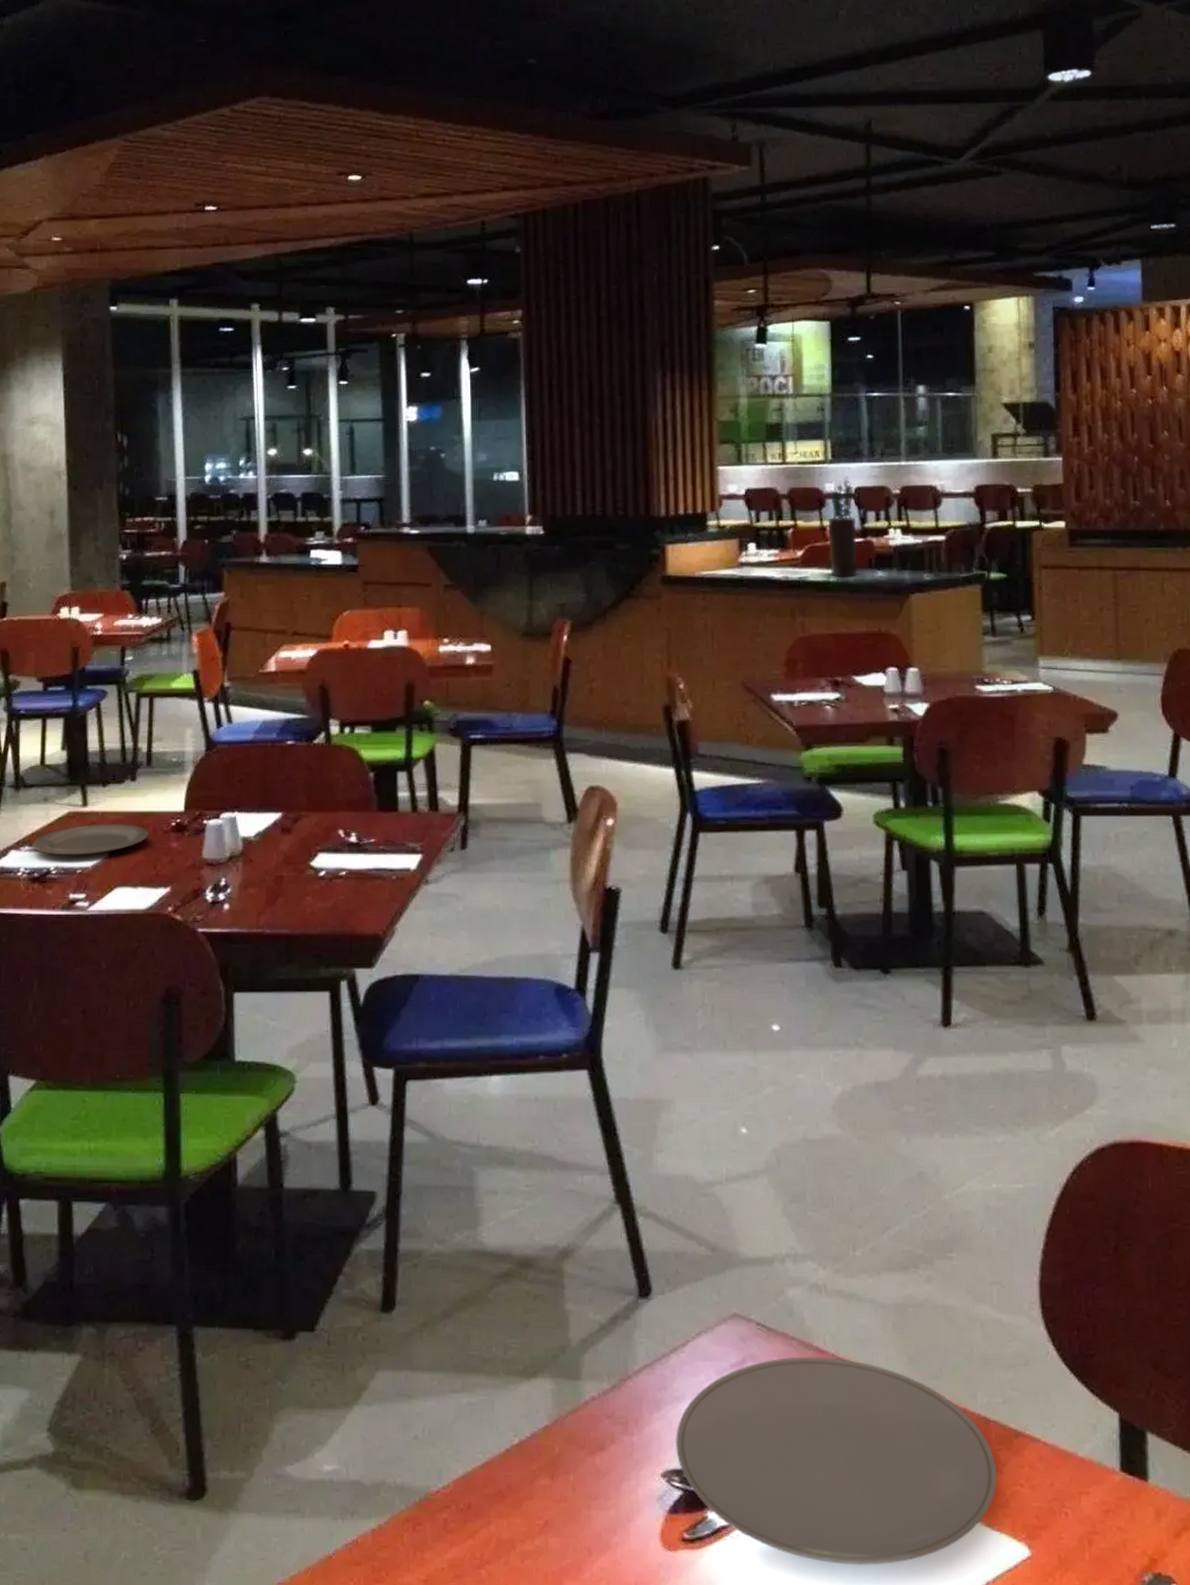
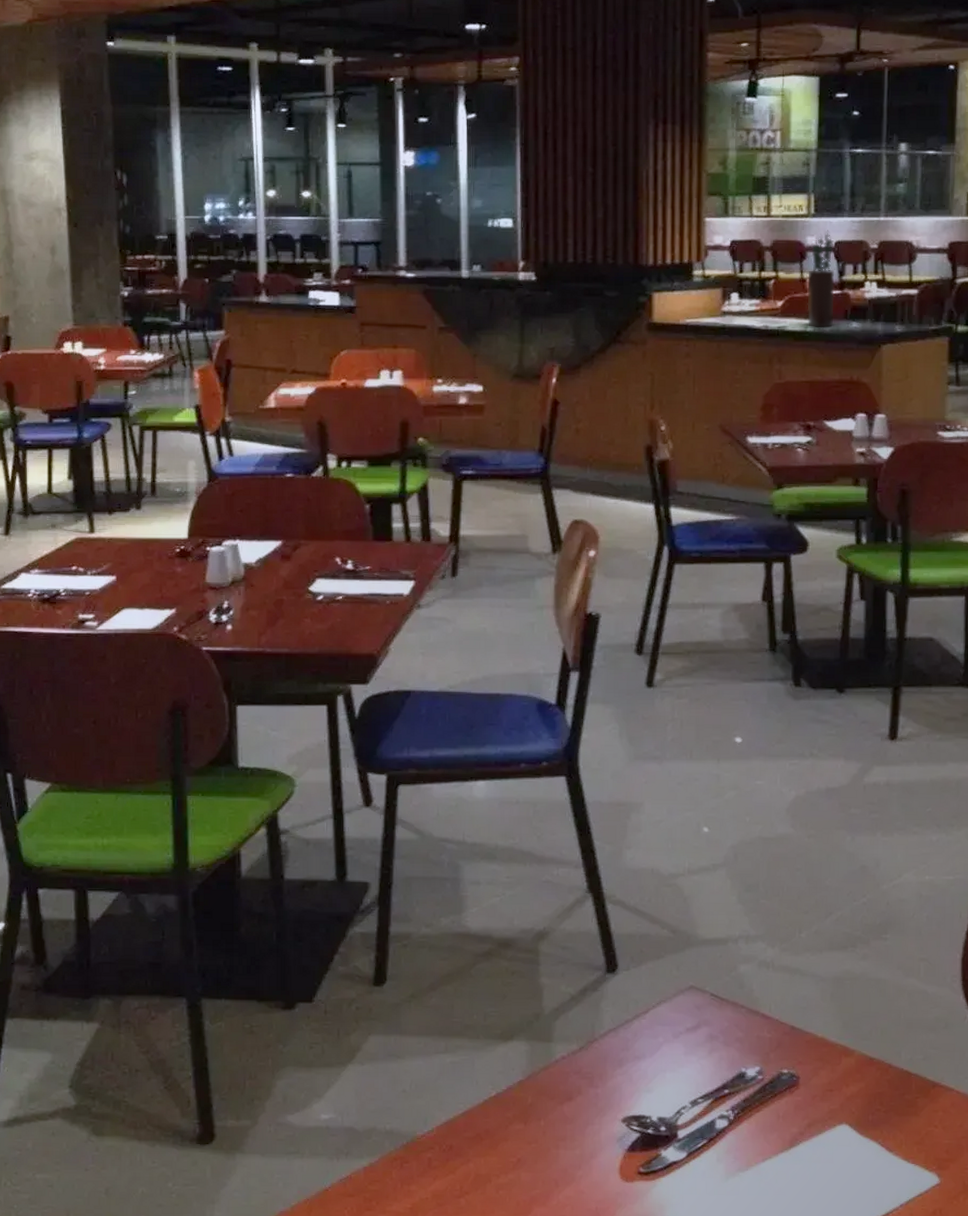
plate: present [32,824,149,857] -> none [42,550,154,580]
plate: present [675,1357,998,1566] -> none [634,1022,915,1193]

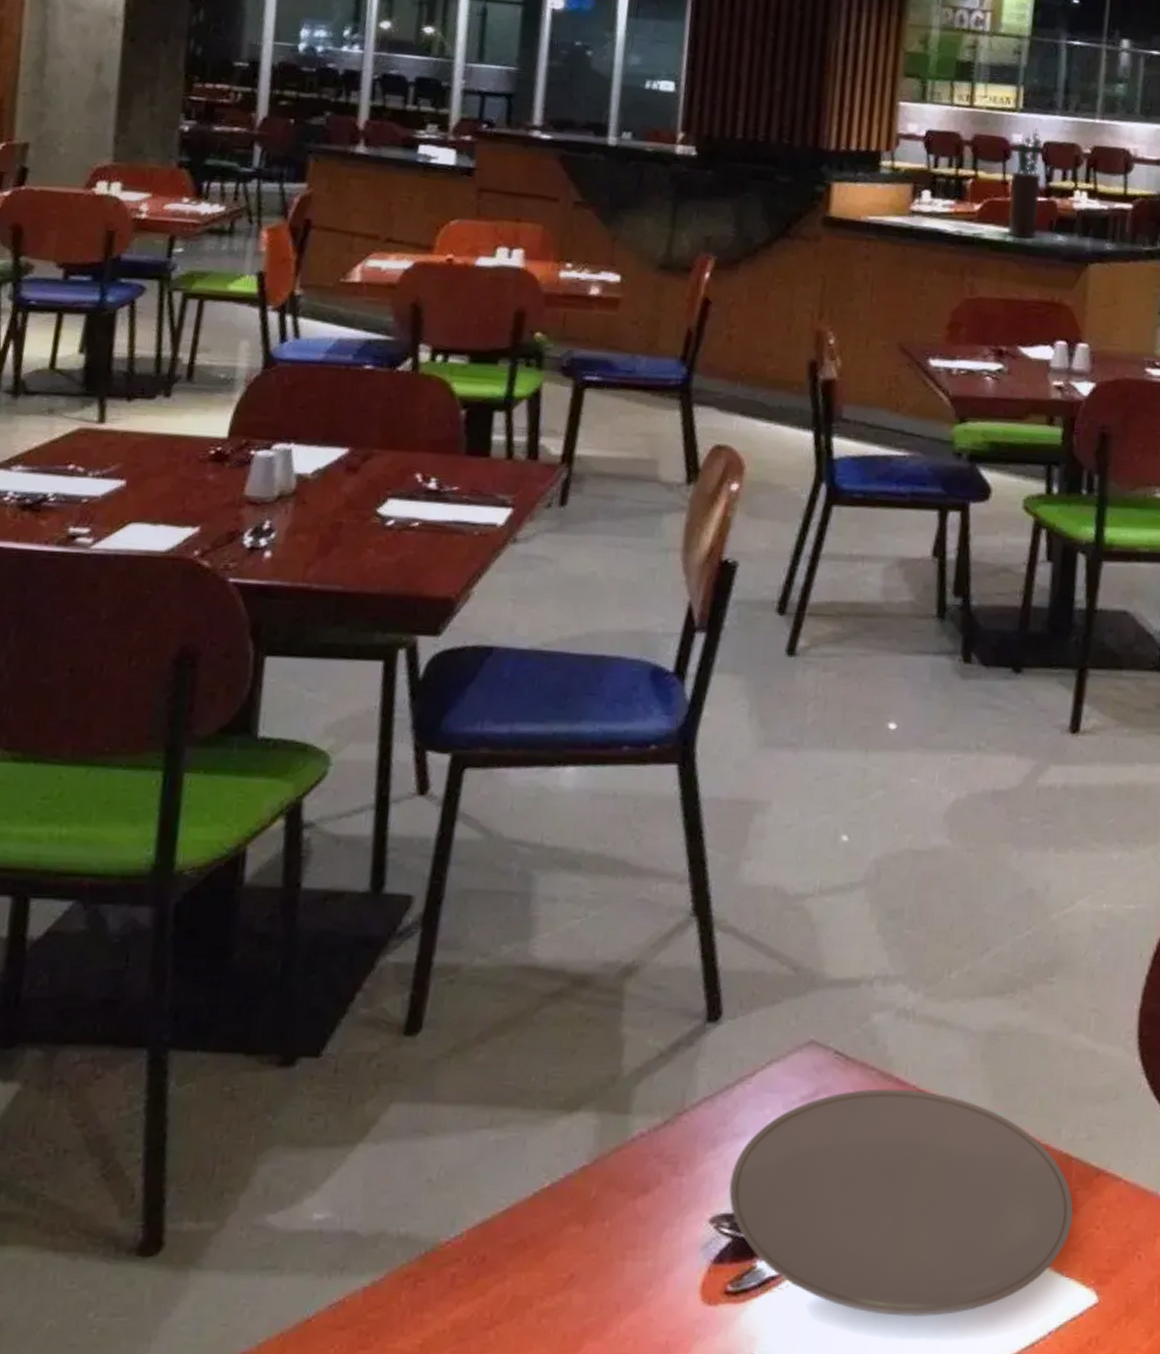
plate: none [634,1022,915,1193] -> present [729,1088,1074,1318]

